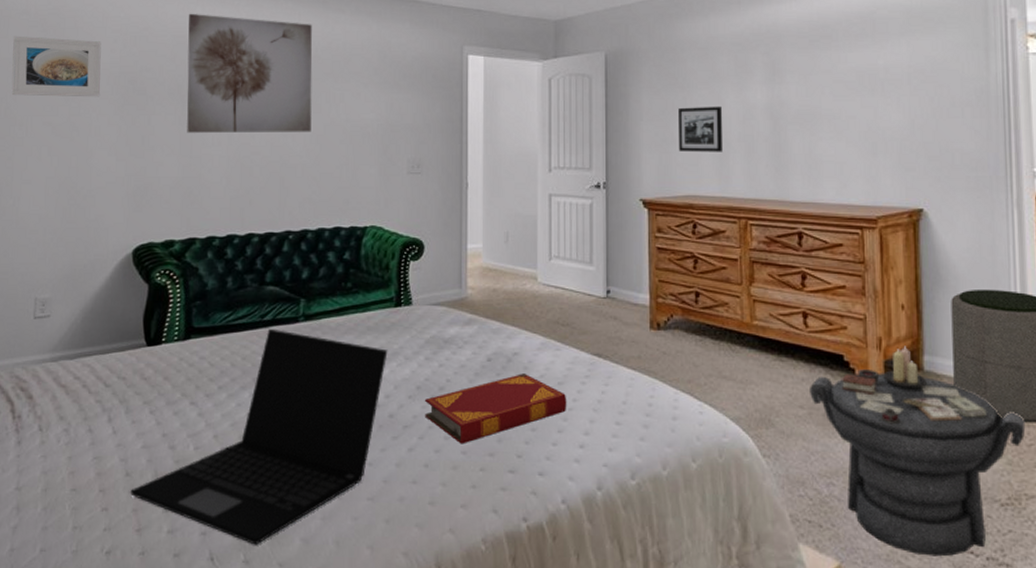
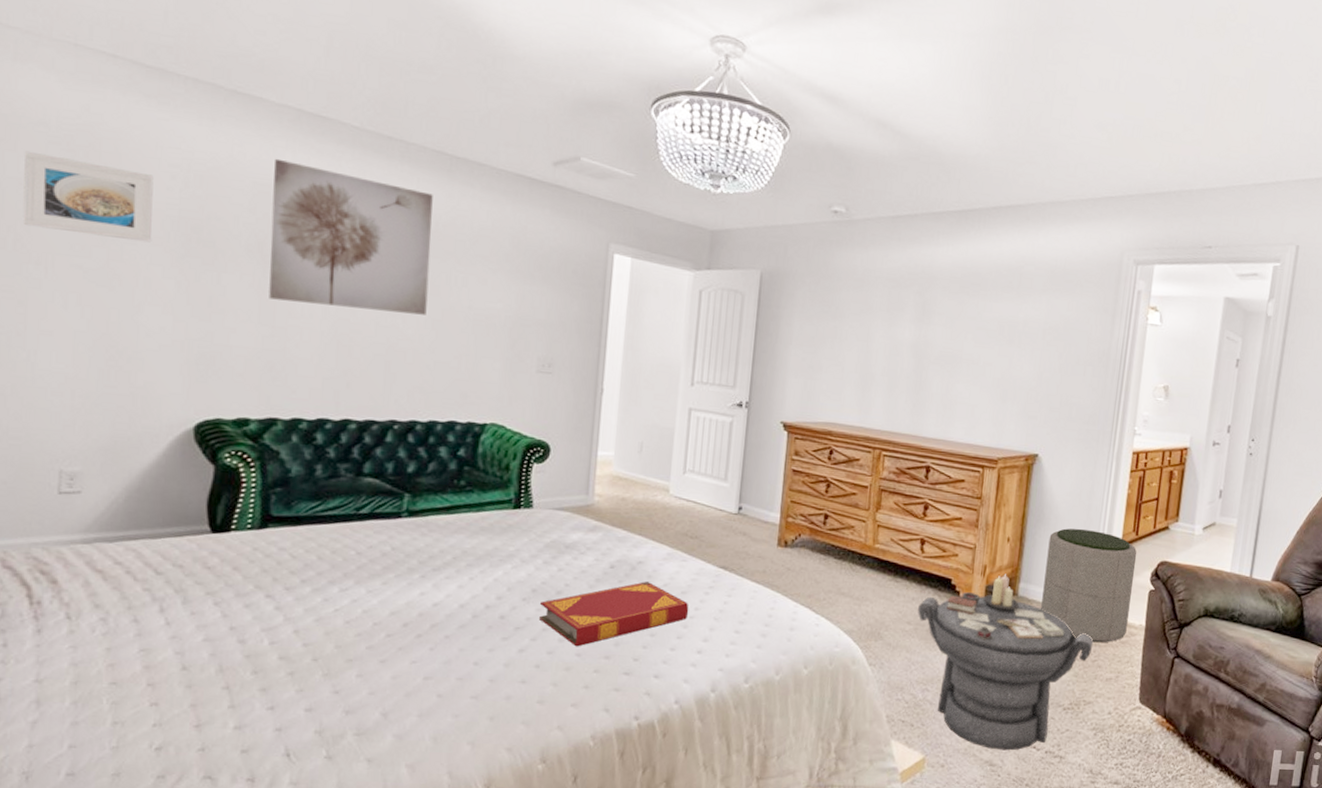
laptop: present [131,328,388,545] -> none [188,522,503,741]
picture frame: present [677,106,722,152] -> none [824,336,870,384]

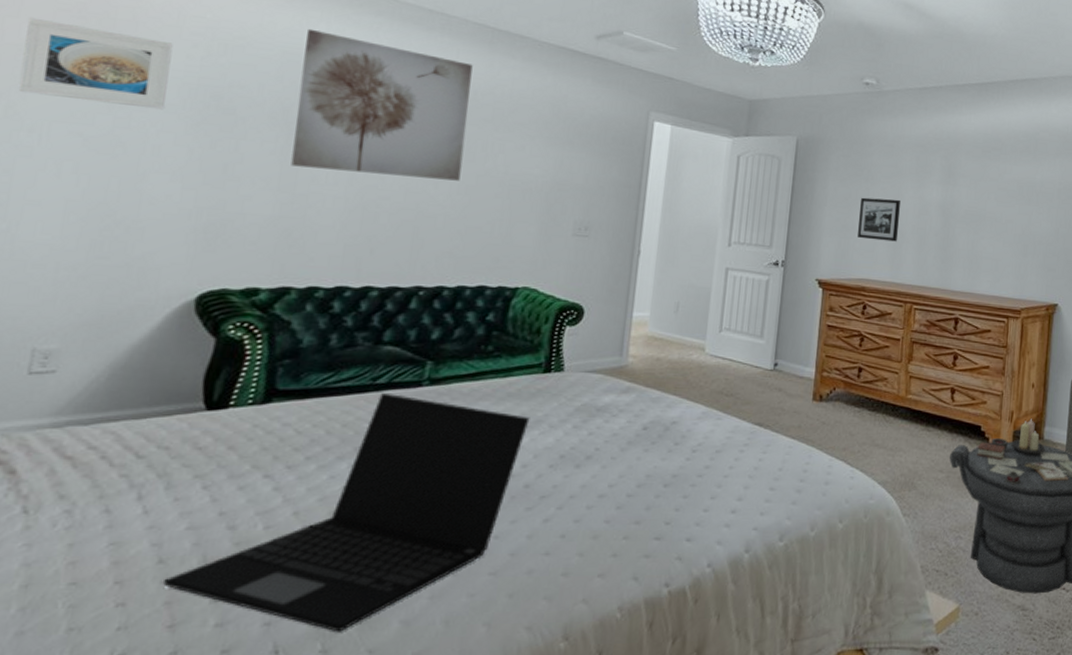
laptop: none [188,522,503,741] -> present [163,392,530,632]
hardback book: present [539,582,689,647] -> none [567,442,724,513]
picture frame: none [824,336,870,384] -> present [858,197,901,242]

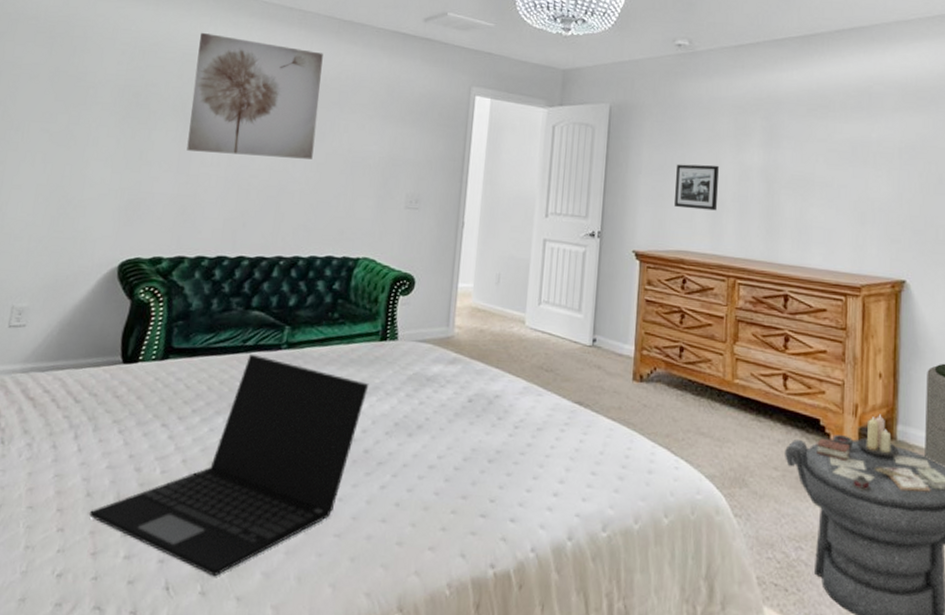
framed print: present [19,17,173,110] -> none [12,40,109,108]

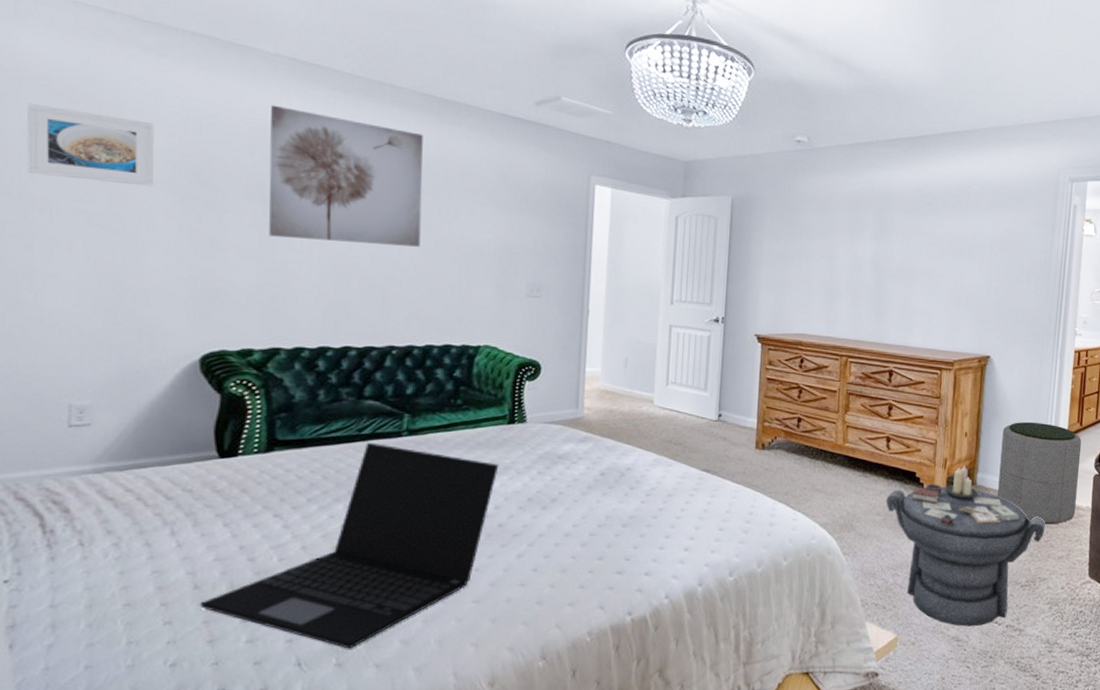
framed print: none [12,40,109,108] -> present [27,103,154,187]
picture frame: present [675,164,719,211] -> none [793,254,834,298]

